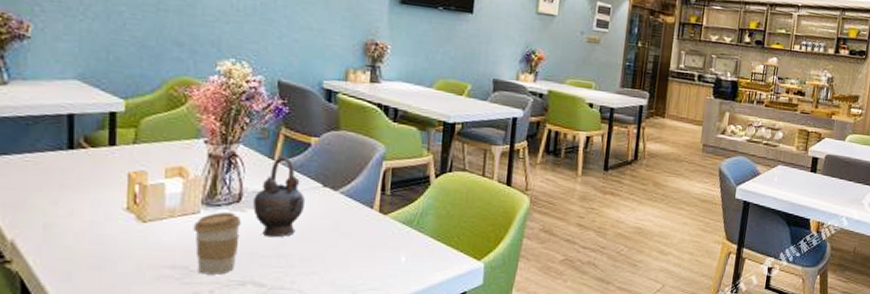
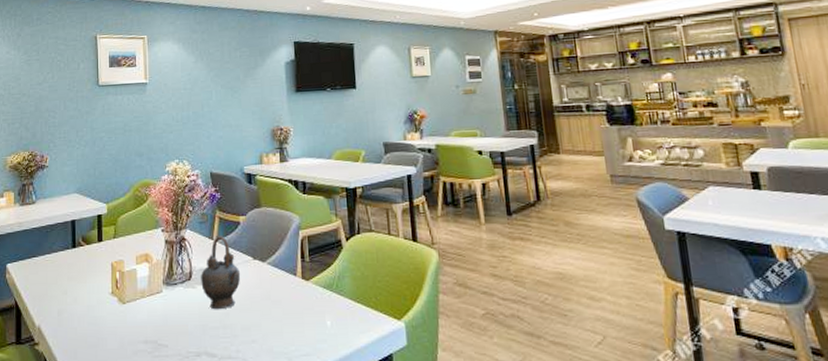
coffee cup: present [193,212,242,275] -> none [158,290,194,347]

